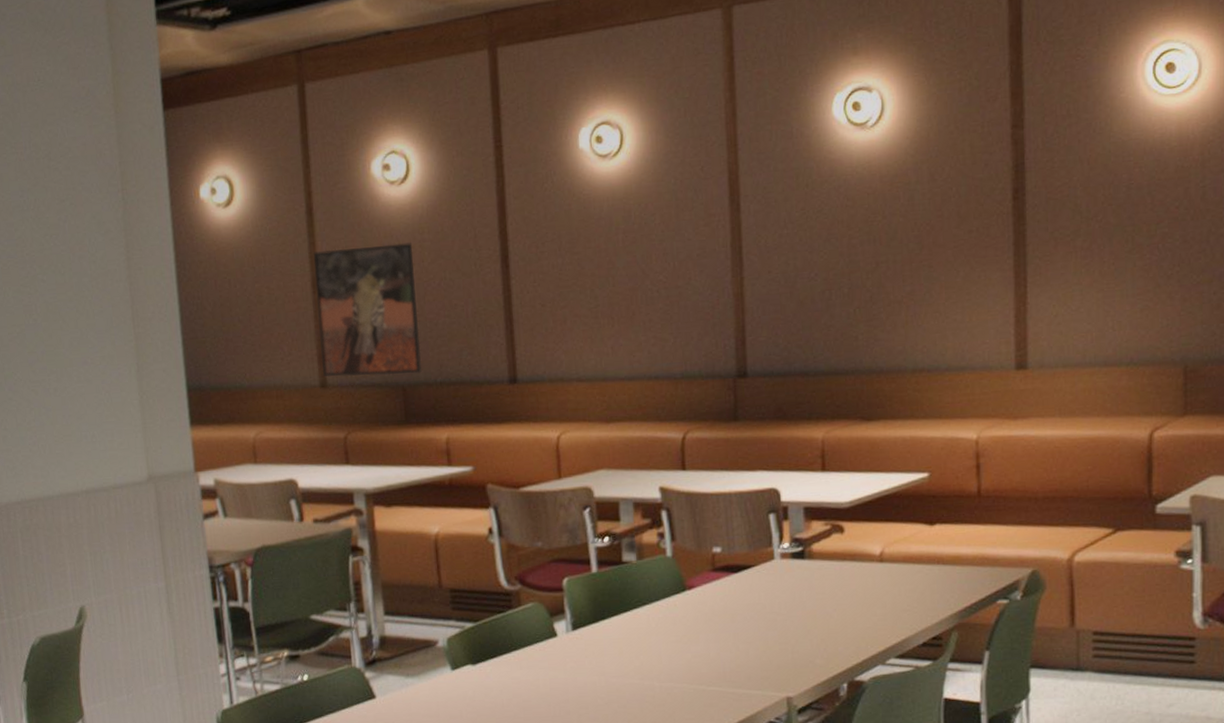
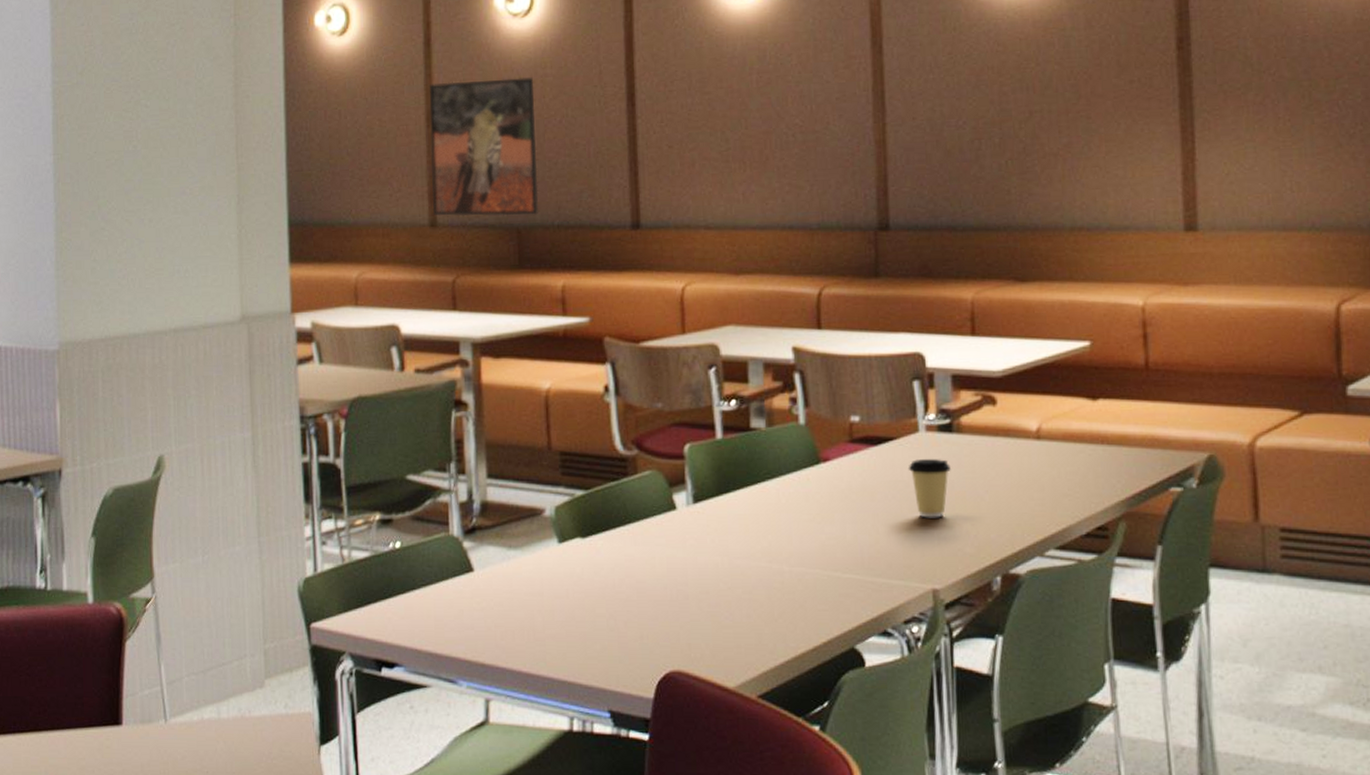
coffee cup: none [764,583,803,635] -> present [908,459,951,518]

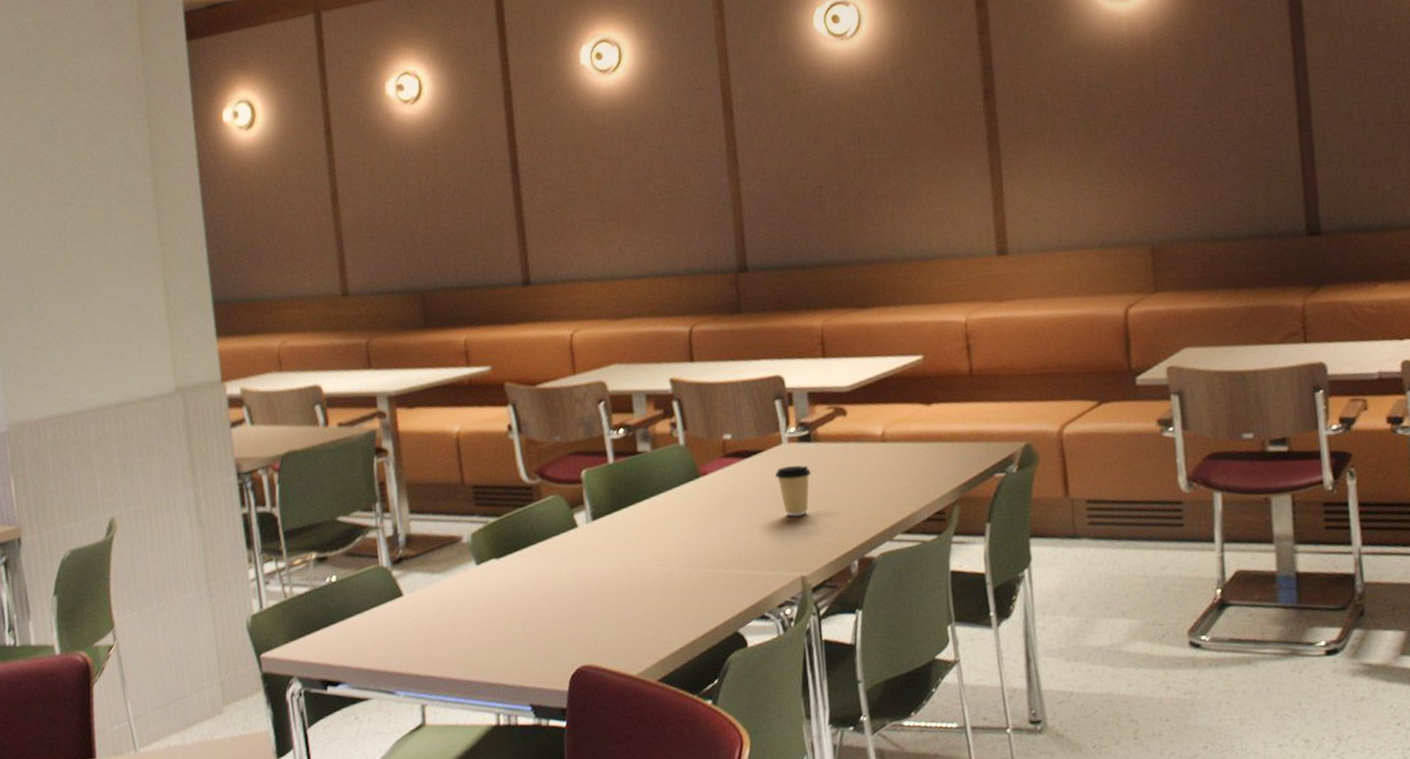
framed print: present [429,77,539,217] -> none [332,157,439,286]

